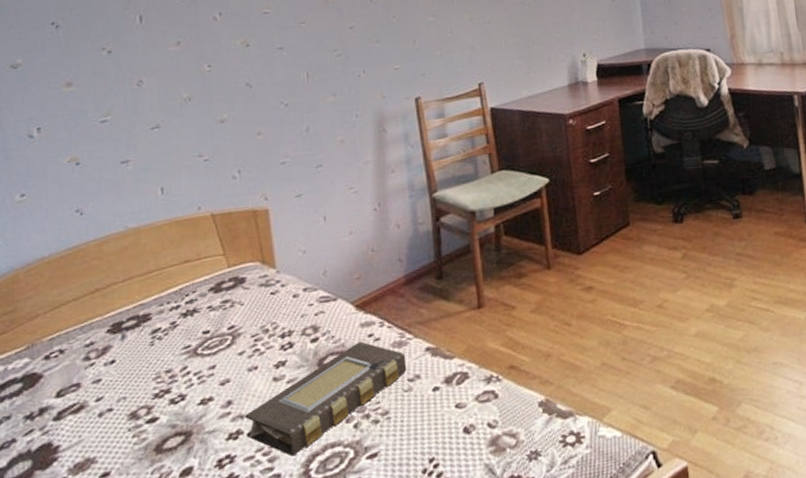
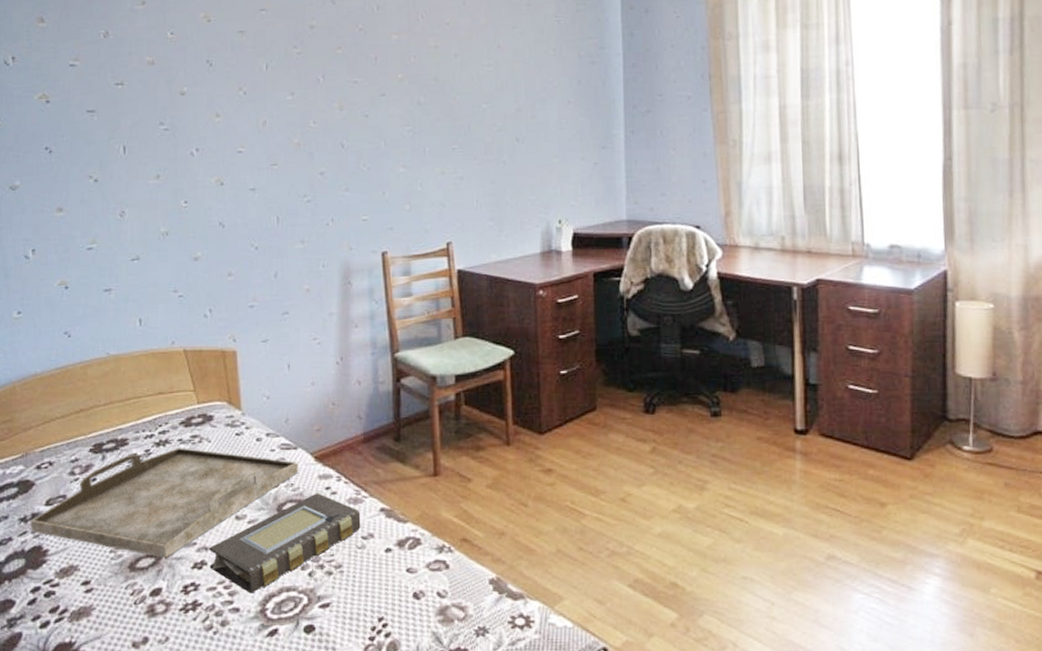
serving tray: none [37,313,340,434] -> present [30,448,299,558]

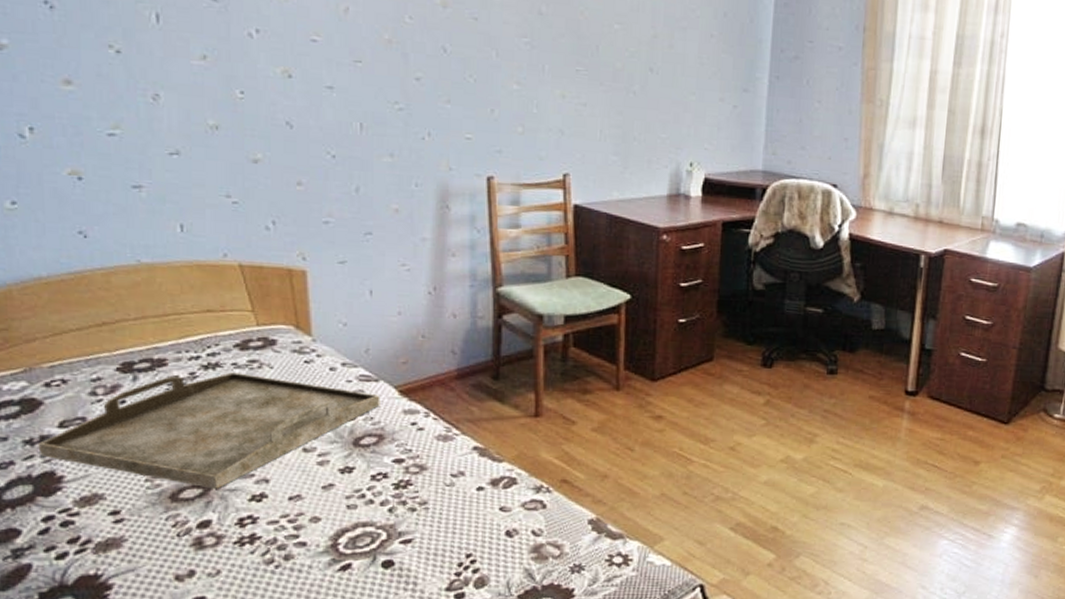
book: present [209,493,361,594] -> none [270,428,451,528]

